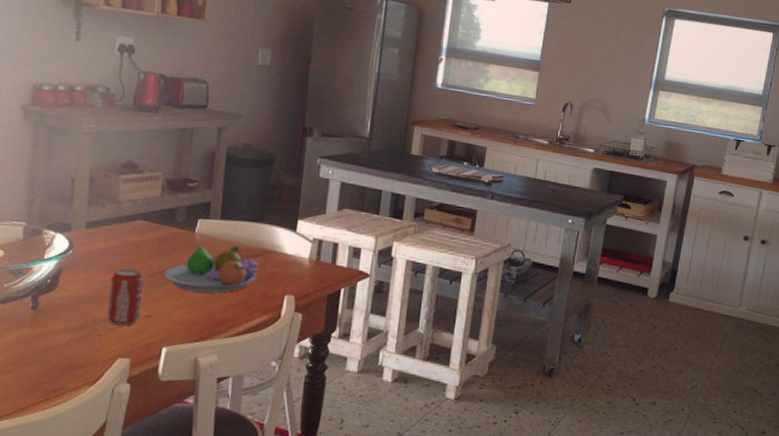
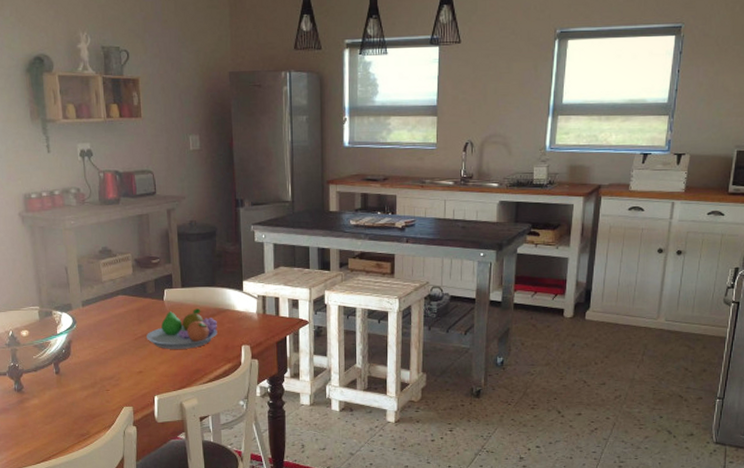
beverage can: present [107,269,144,326] -> none [107,336,135,382]

